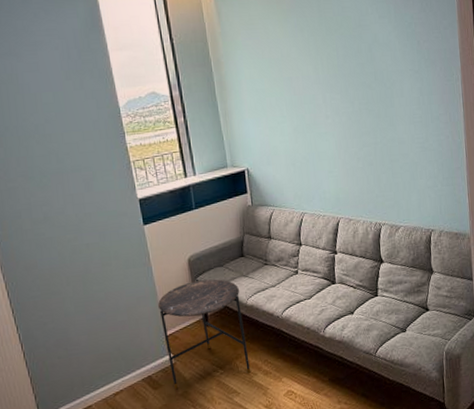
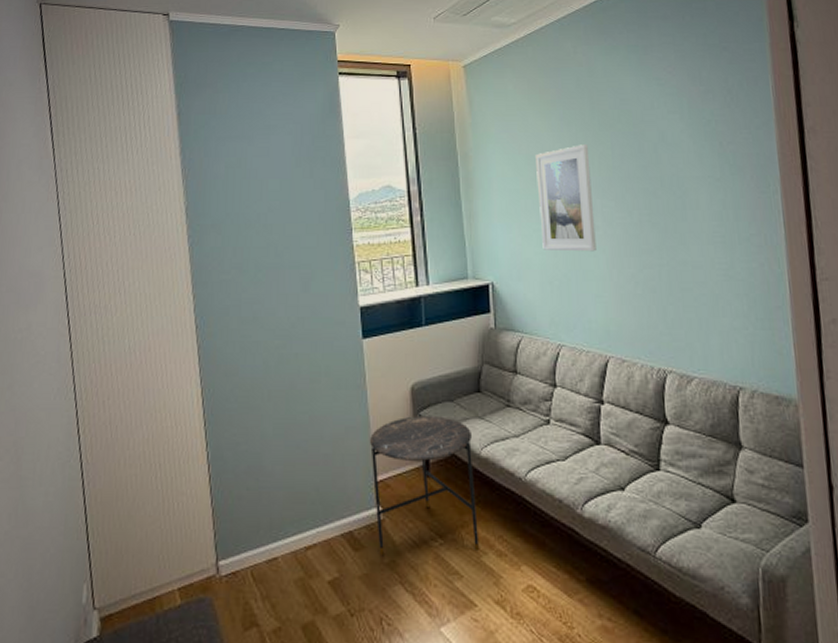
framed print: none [276,47,328,139] -> present [536,144,596,252]

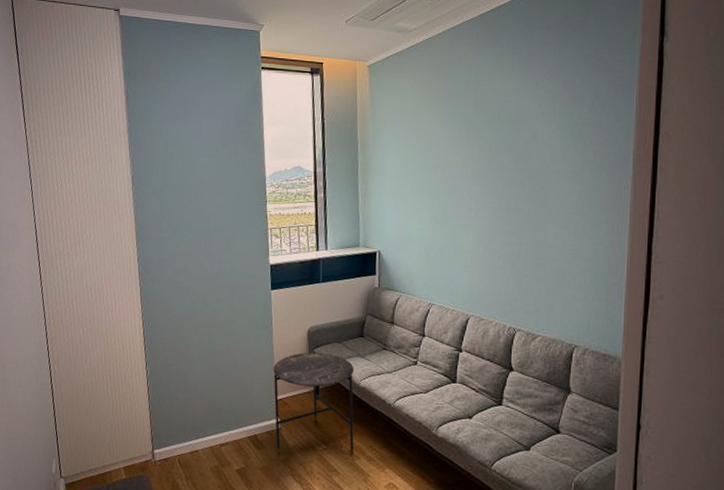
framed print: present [536,144,596,252] -> none [423,139,470,230]

